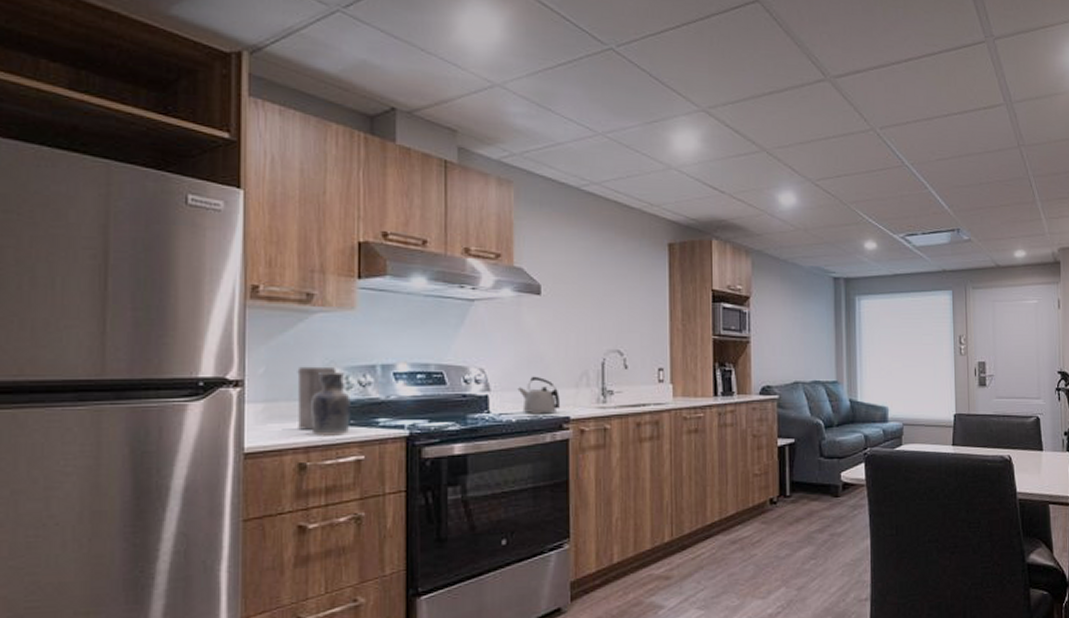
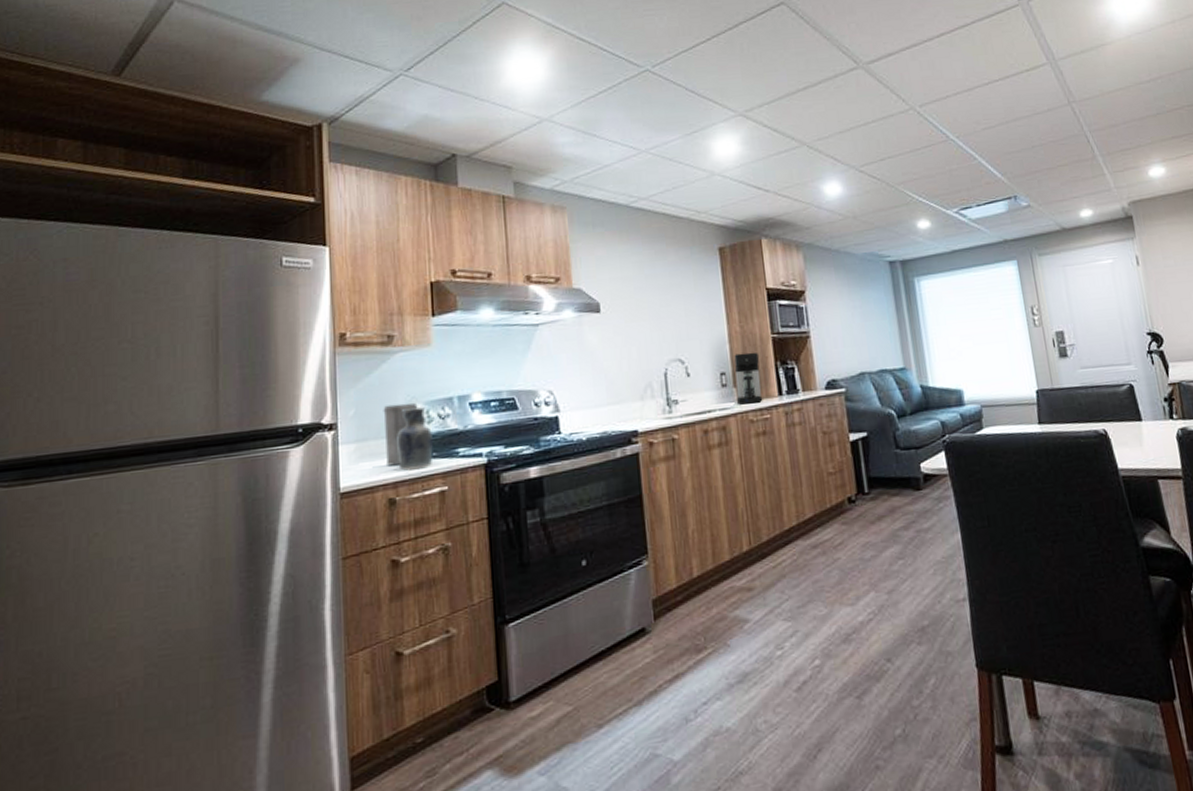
kettle: present [517,376,560,414] -> none [585,392,627,431]
coffee maker: none [672,351,698,401] -> present [734,352,763,405]

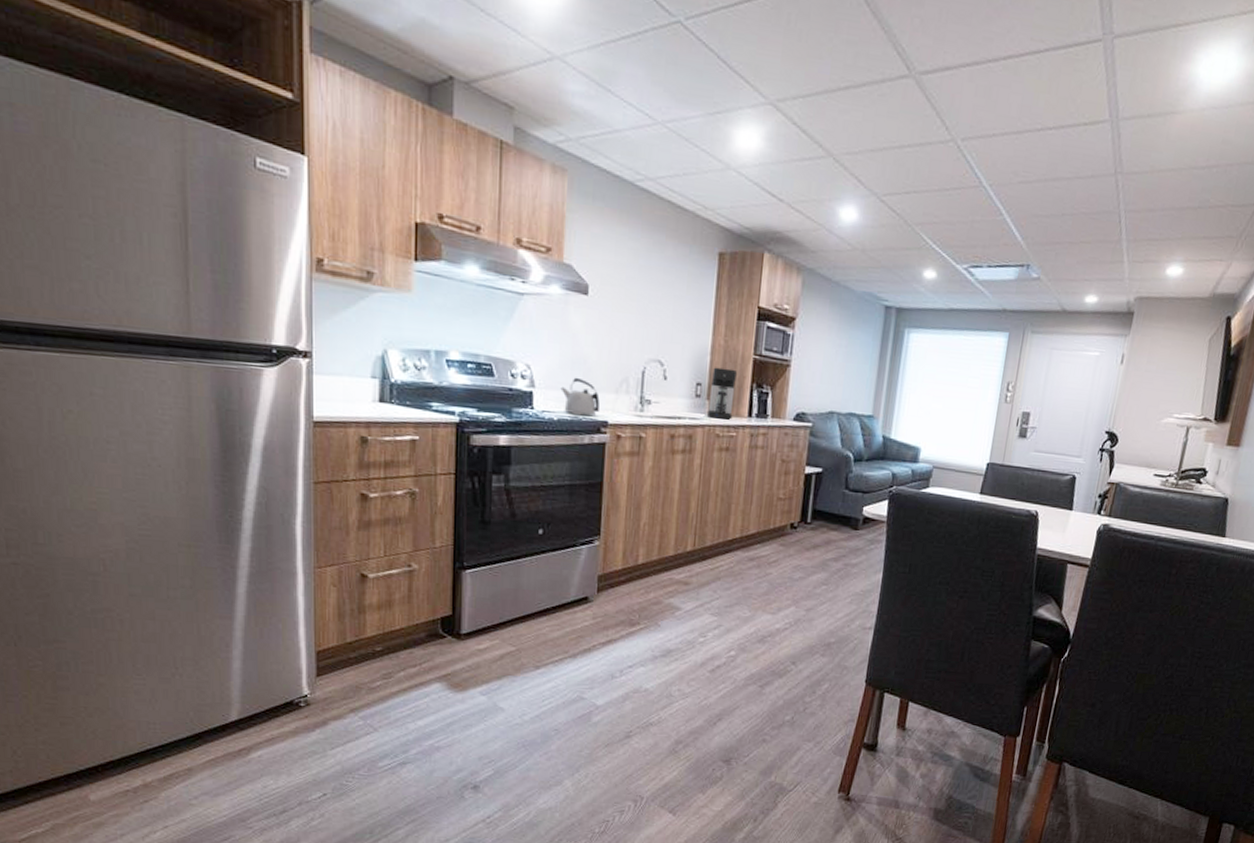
canister: present [383,402,418,466] -> none [359,344,394,406]
ceramic jug: present [397,407,433,471] -> none [372,352,407,415]
kettle: none [585,392,627,431] -> present [560,377,600,416]

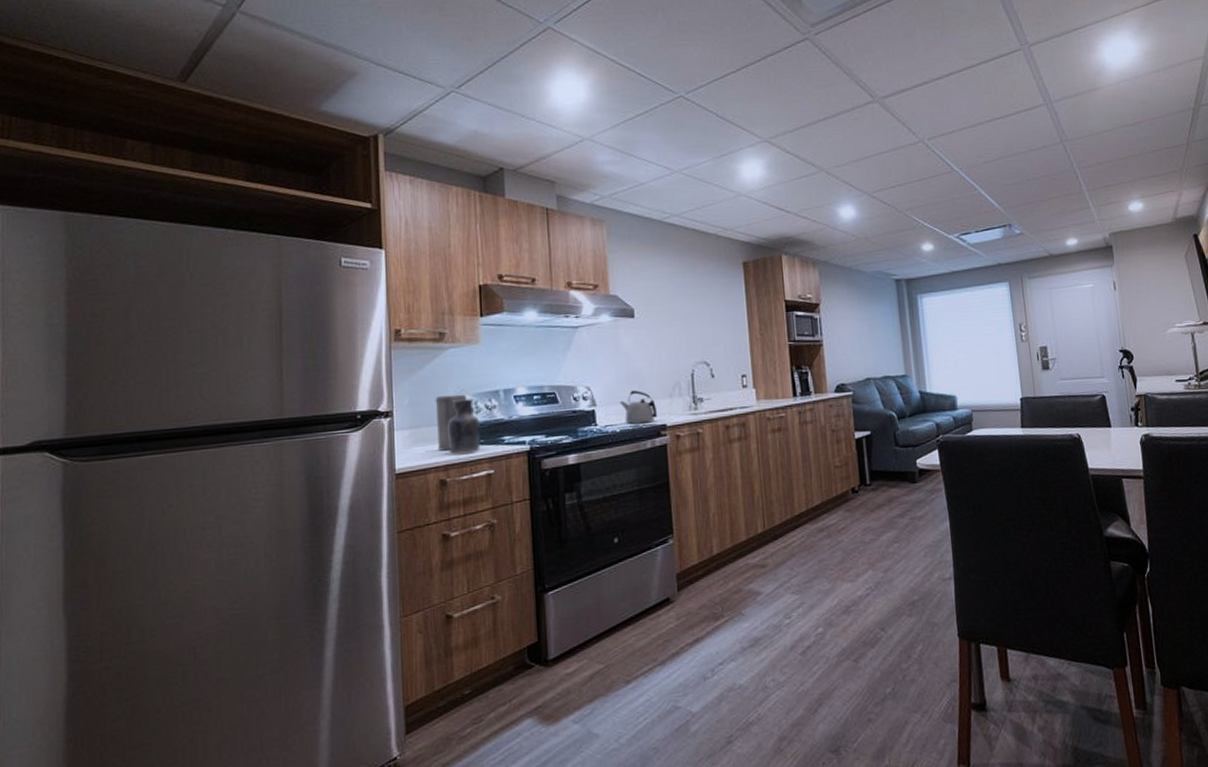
canister: none [359,344,394,406] -> present [435,394,467,451]
ceramic jug: none [372,352,407,415] -> present [448,399,481,455]
coffee maker: present [708,367,737,420] -> none [754,357,779,404]

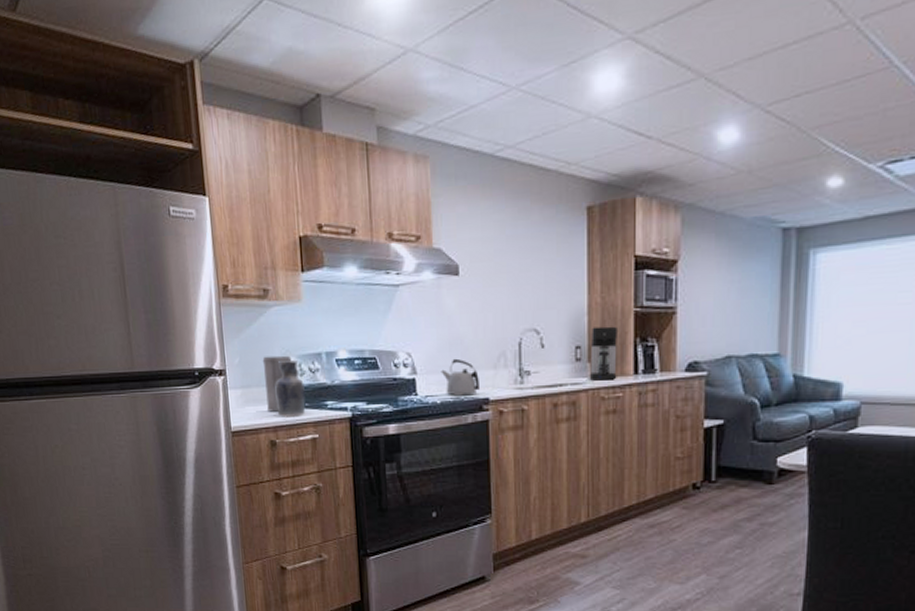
coffee maker: none [754,357,779,404] -> present [590,326,617,381]

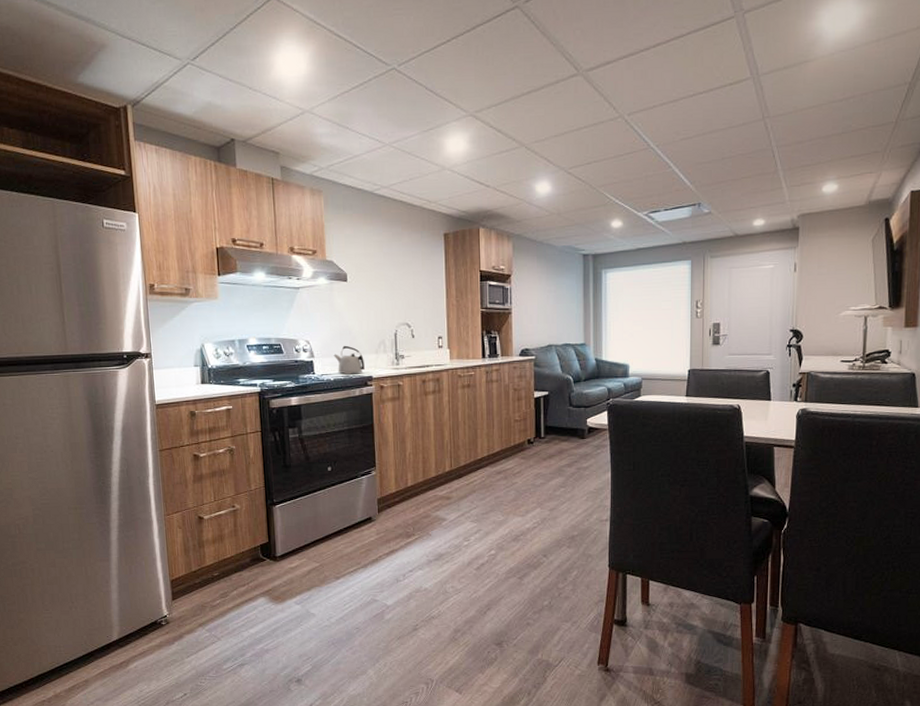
canister: present [262,355,292,412] -> none [184,342,209,388]
ceramic jug: present [275,360,306,417] -> none [194,346,221,392]
coffee maker: present [590,326,617,381] -> none [449,322,470,363]

